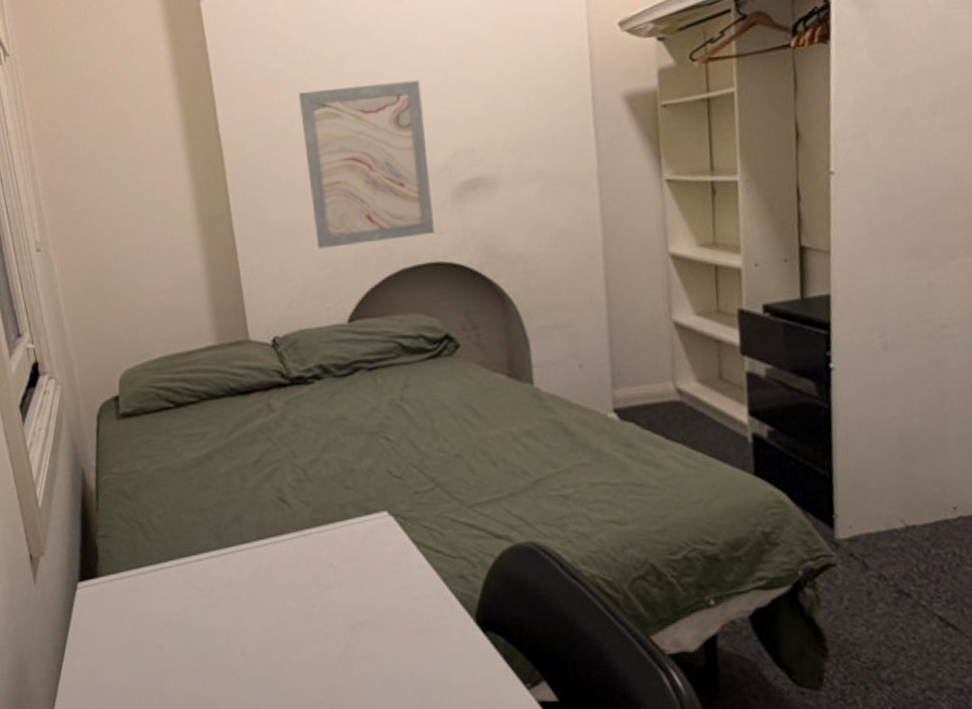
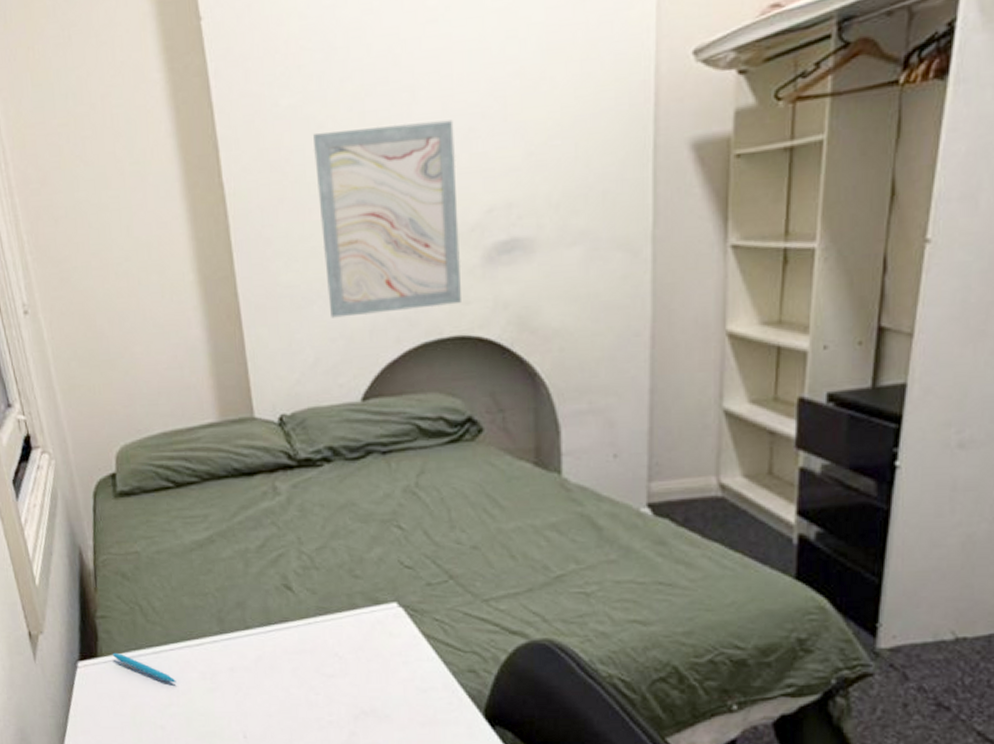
pen: none [112,572,175,601] -> present [112,652,176,683]

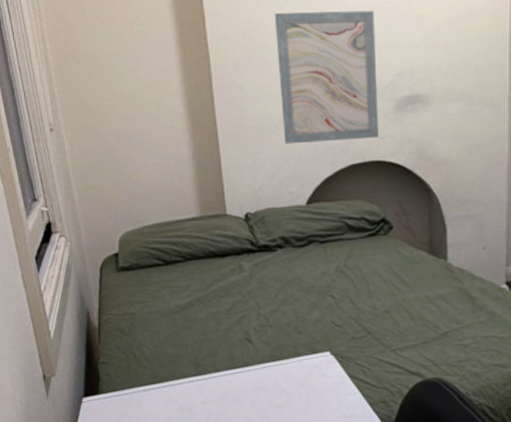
pen: present [112,652,176,683] -> none [110,390,161,414]

